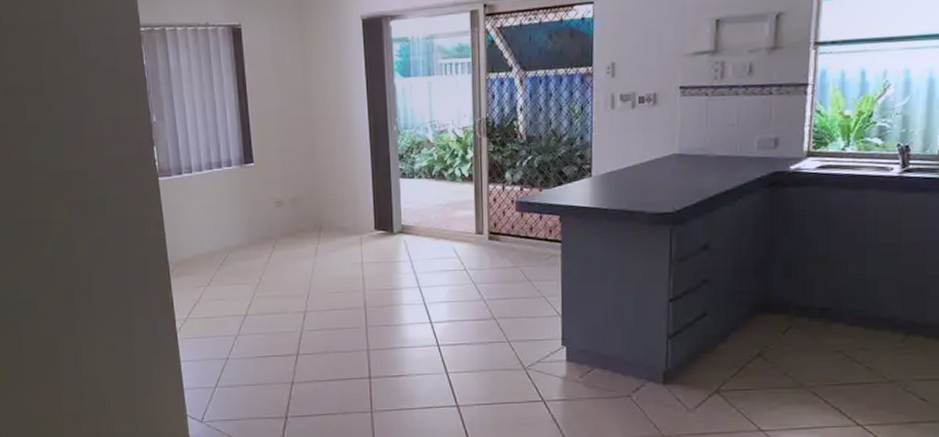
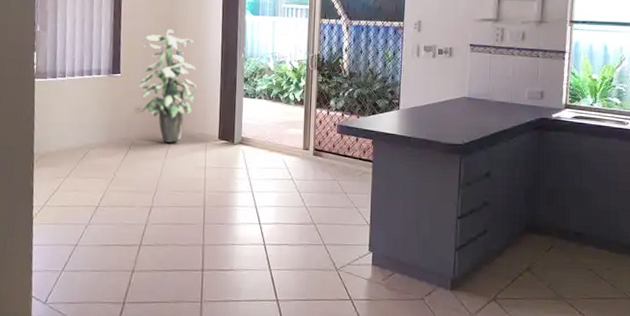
indoor plant: none [274,104,344,238] -> present [139,29,197,143]

